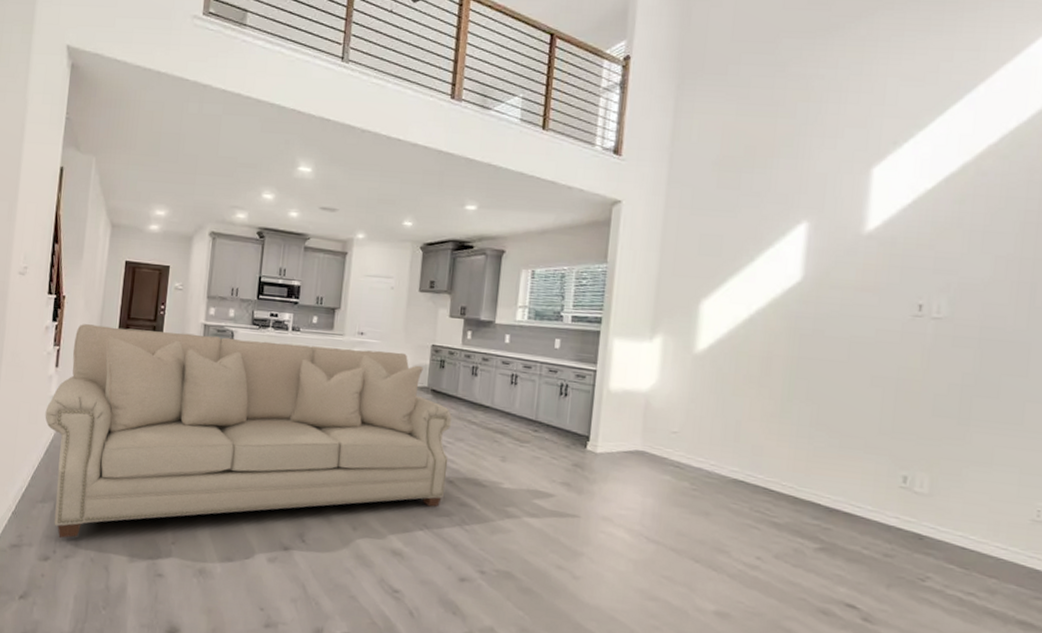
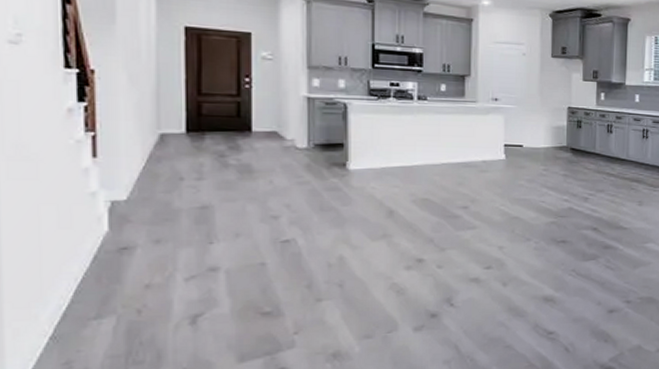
sofa: present [45,324,453,538] -> none [84,103,592,354]

